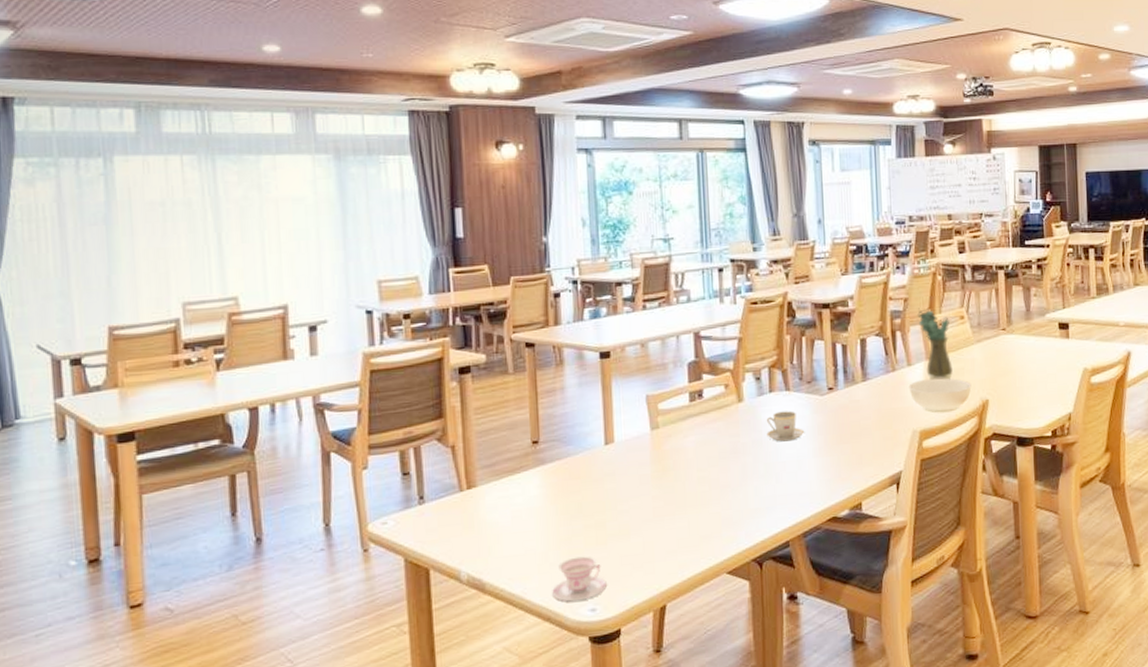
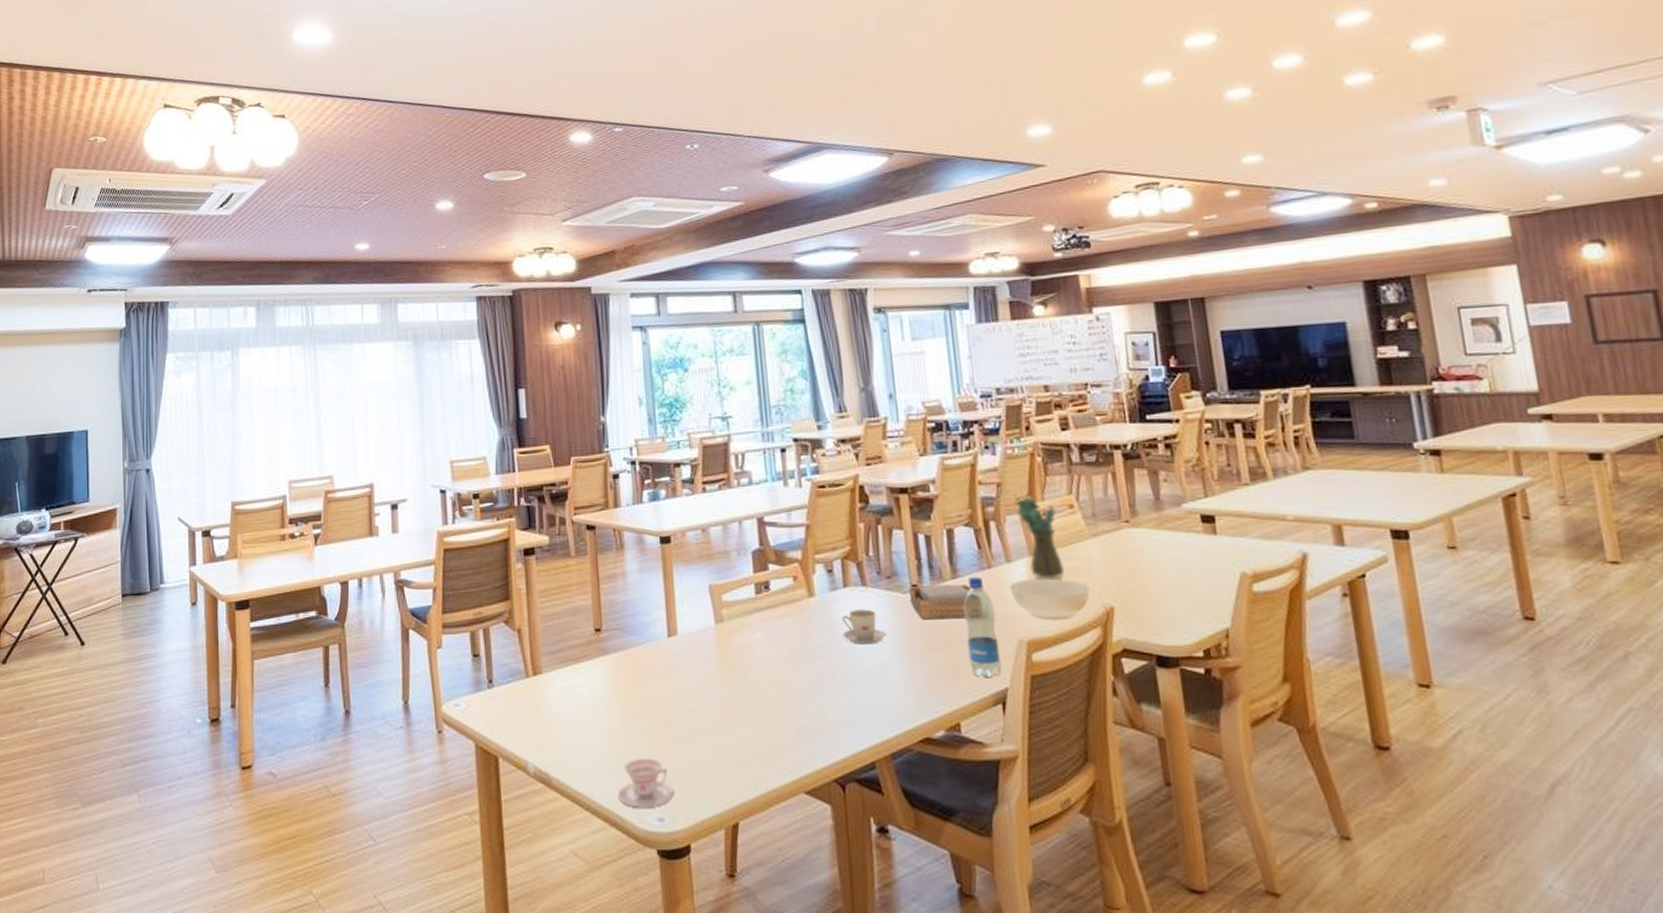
napkin holder: none [825,385,877,418] -> present [908,583,970,620]
bottle: none [870,378,898,464] -> present [963,576,1002,678]

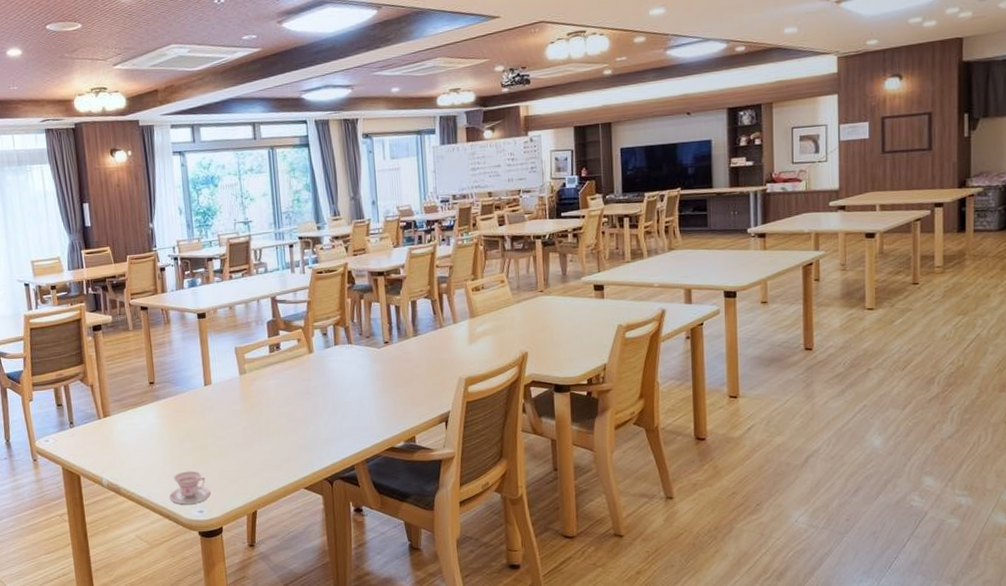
teacup: present [841,609,887,645] -> none [332,360,366,386]
napkin holder: present [908,583,970,620] -> none [382,339,427,366]
bottle: present [963,576,1002,678] -> none [421,334,446,405]
bowl: present [1009,578,1090,621] -> none [455,333,512,363]
vase: present [1014,494,1065,581] -> none [462,274,495,336]

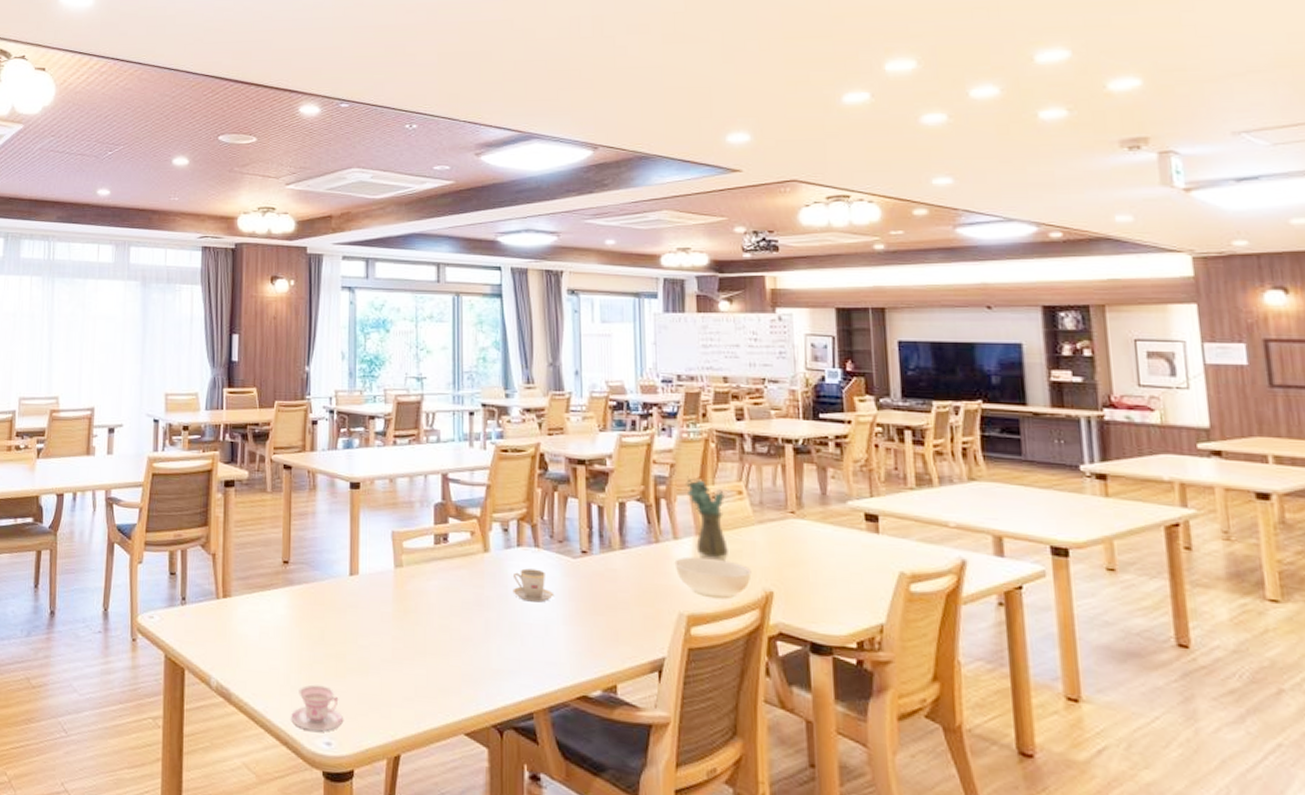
teacup: none [332,360,366,386] -> present [512,568,555,603]
bowl: none [455,333,512,363] -> present [674,557,752,599]
vase: none [462,274,495,336] -> present [686,476,728,562]

